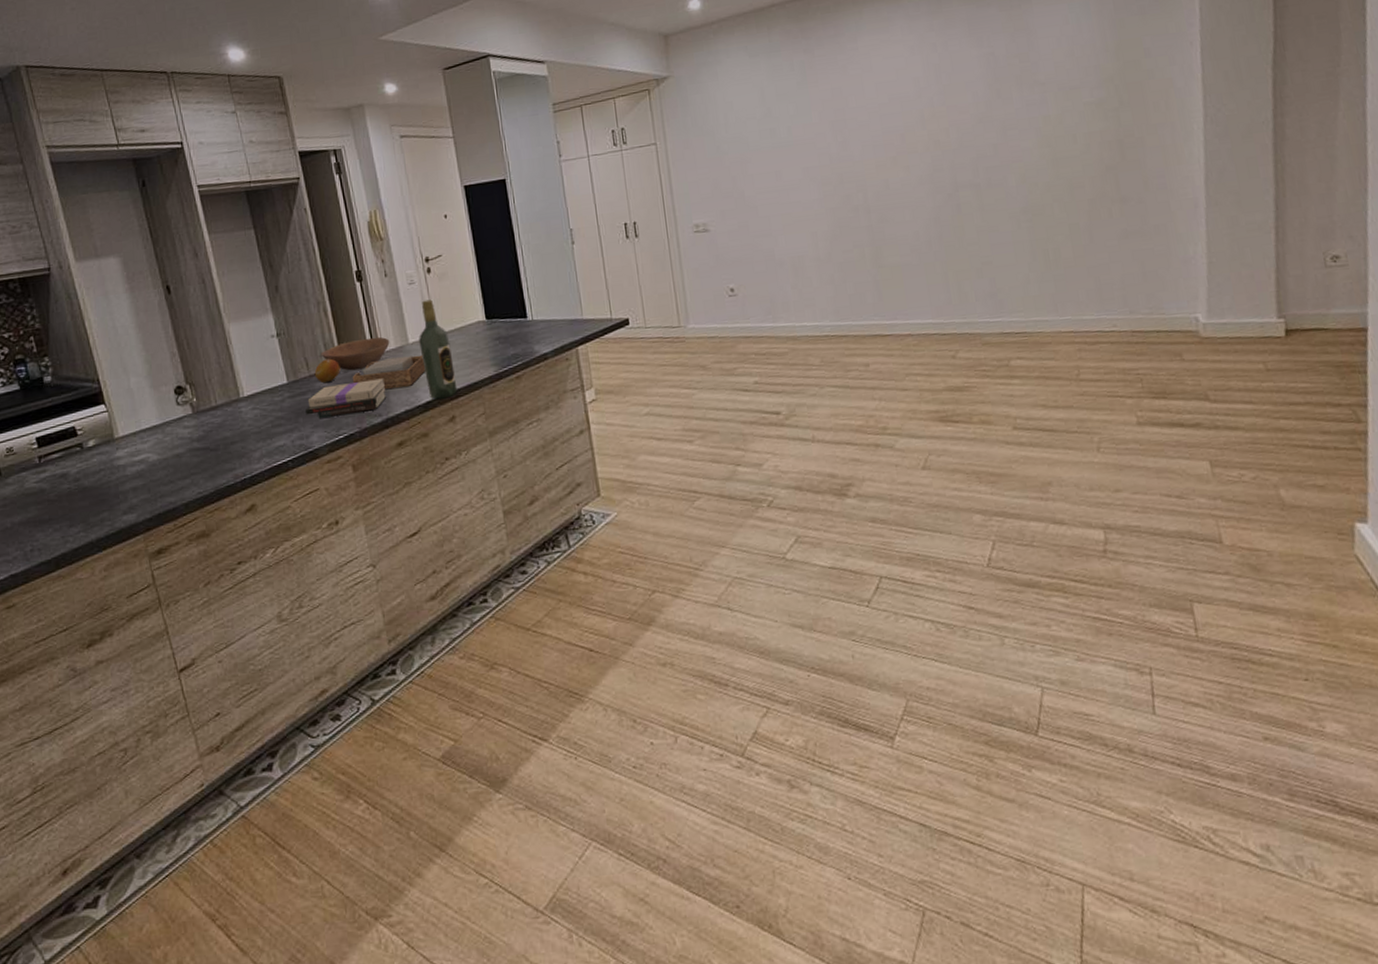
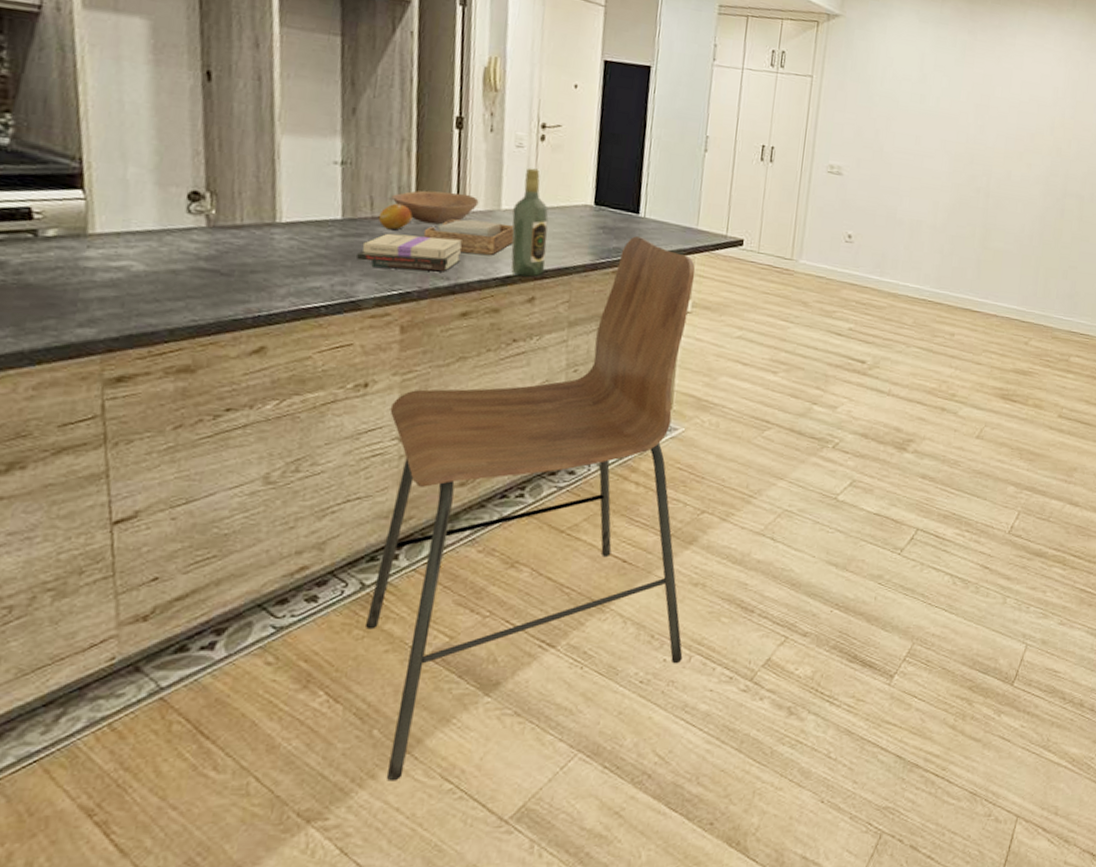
chair: none [360,339,669,879] -> present [366,236,696,781]

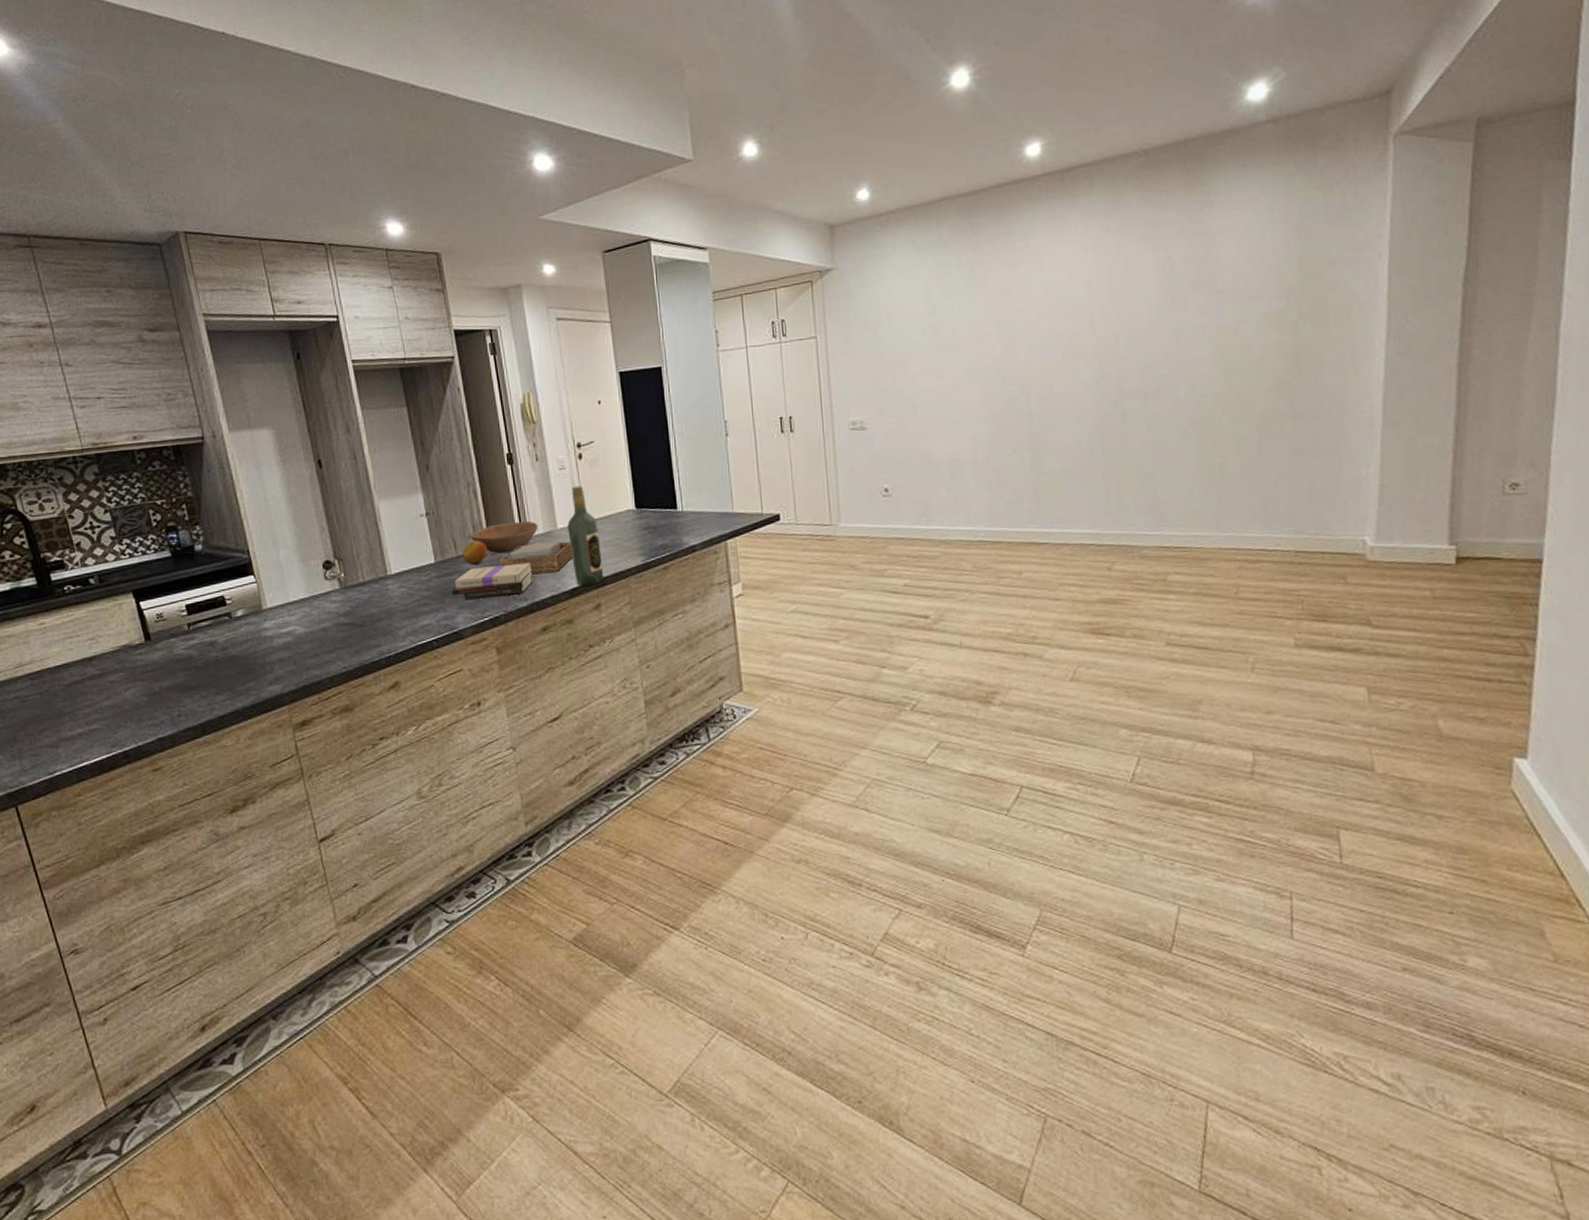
chair: present [366,236,696,781] -> none [501,530,799,1057]

